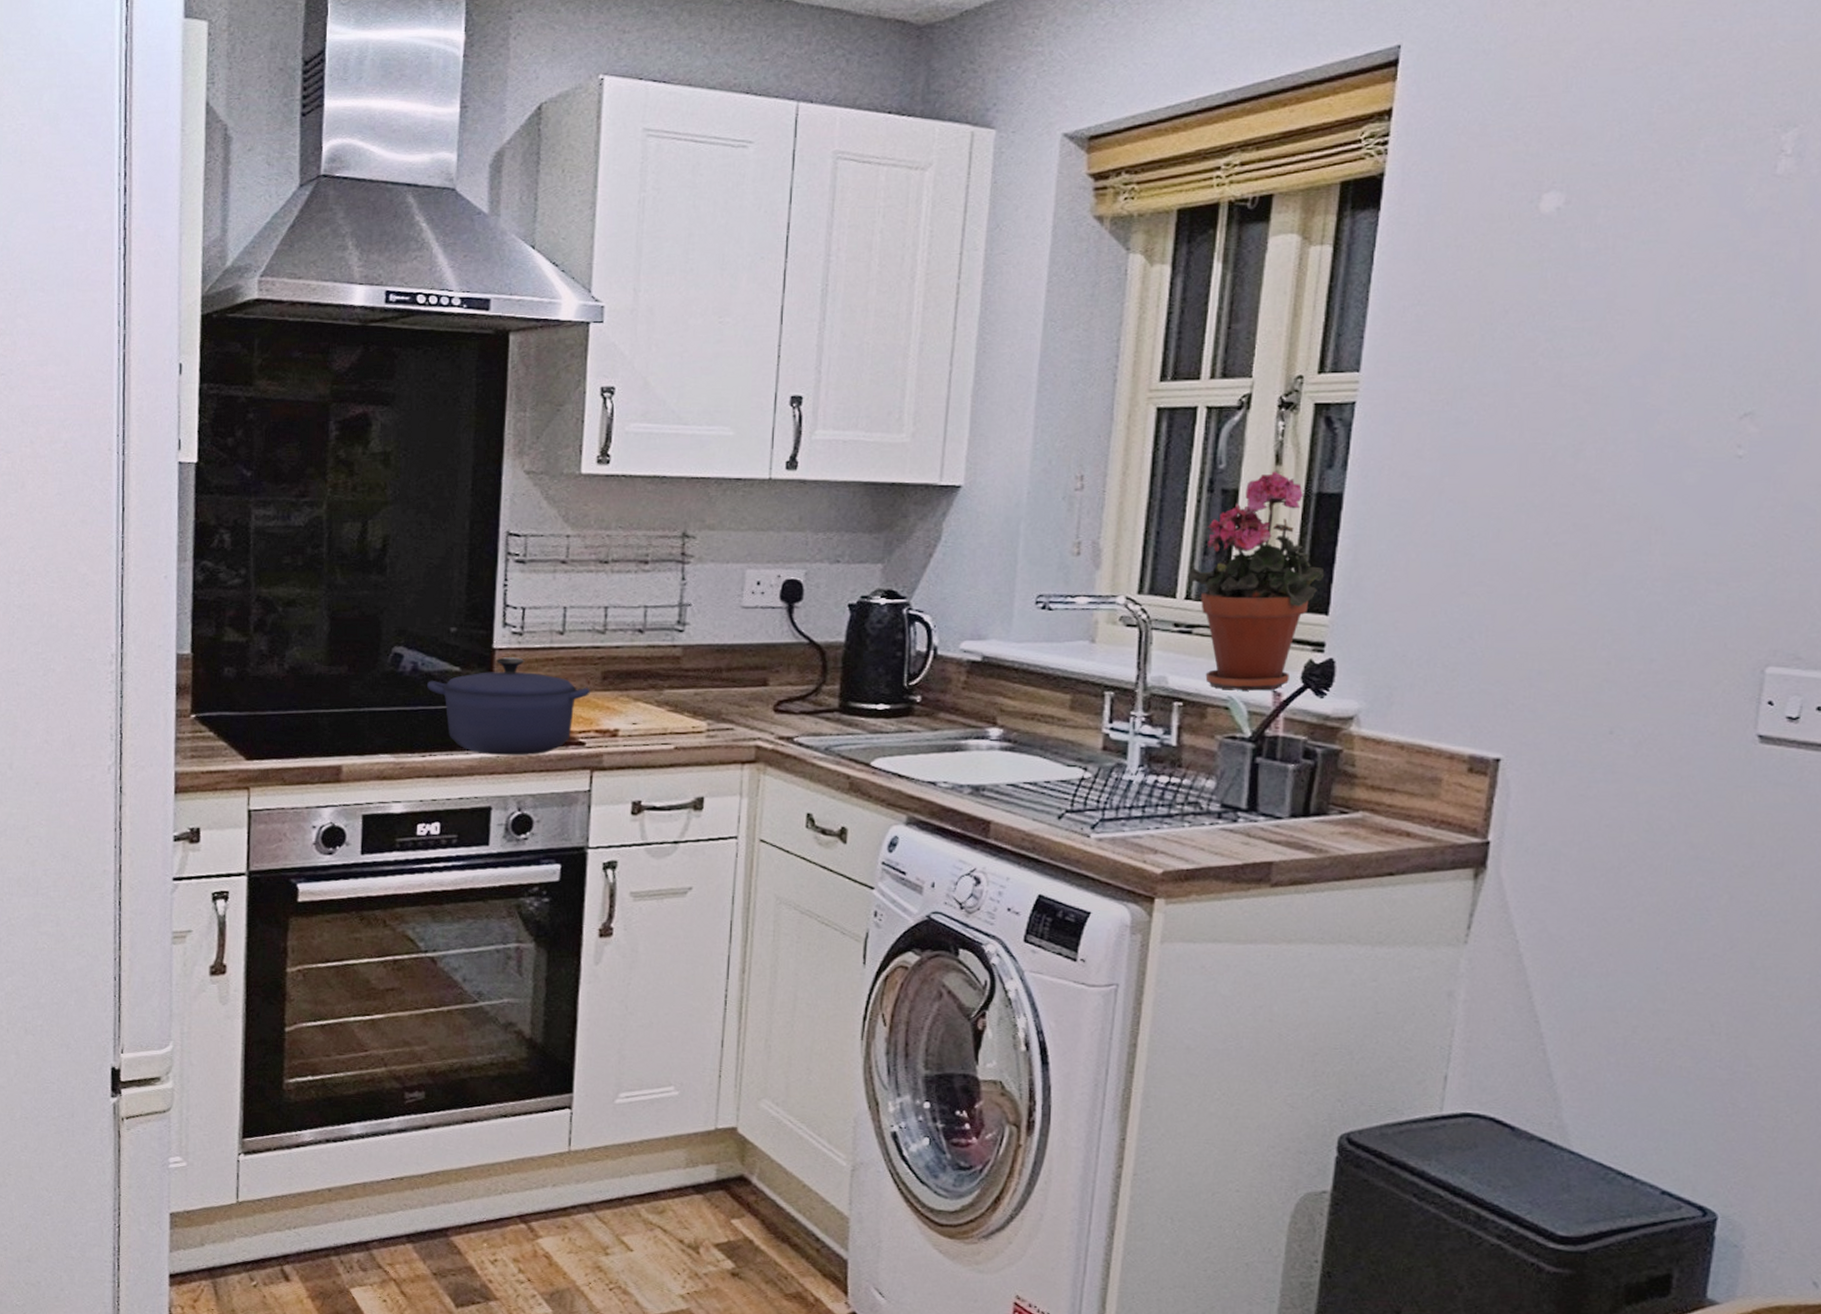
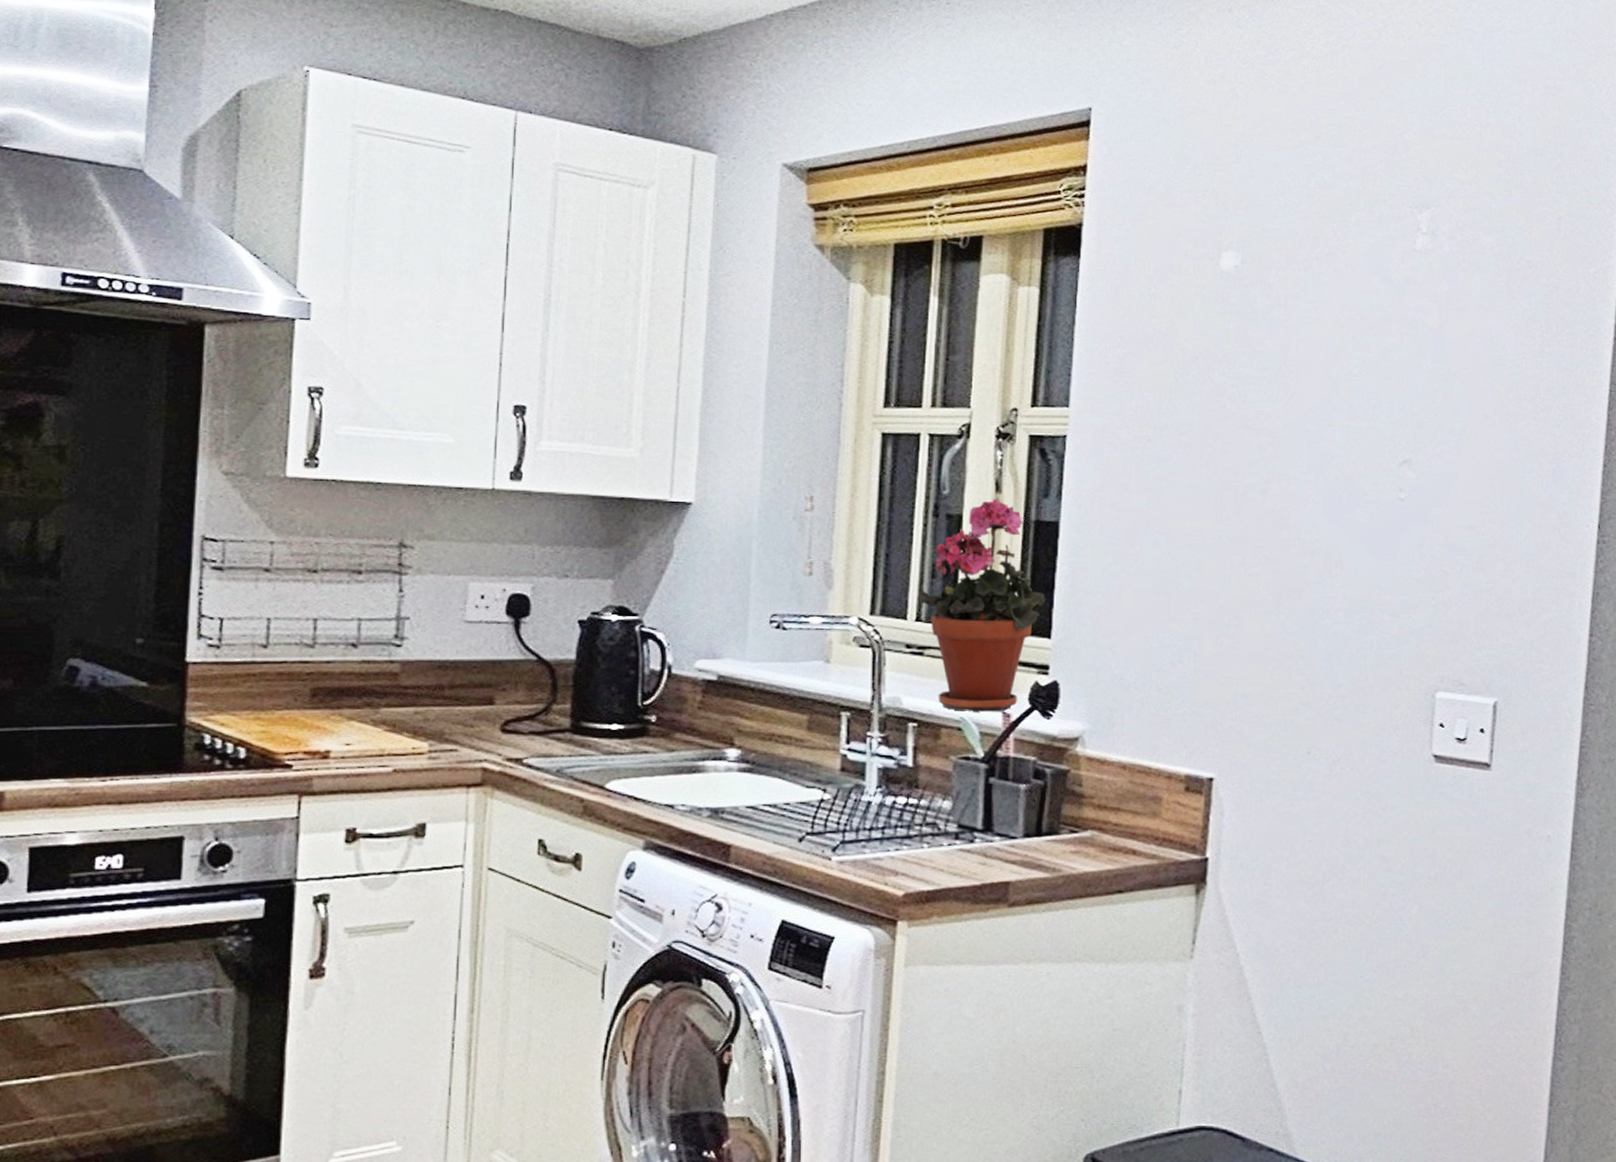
cooking pot: present [426,657,590,757] -> none [107,672,298,781]

